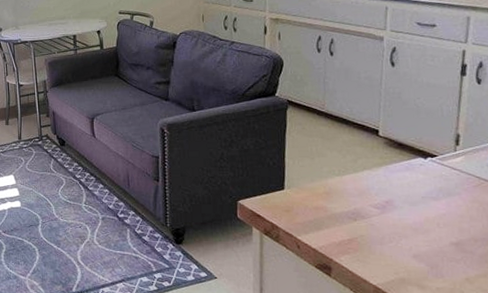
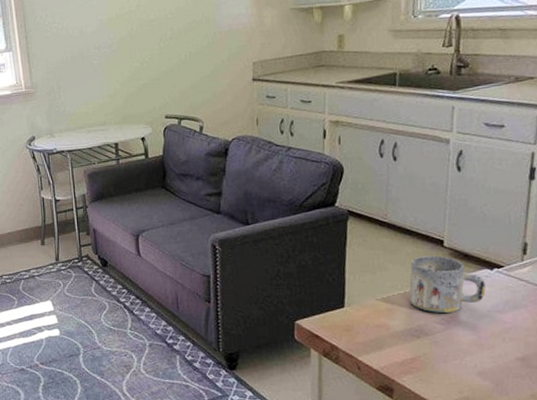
mug: none [346,144,420,197] -> present [409,255,486,313]

